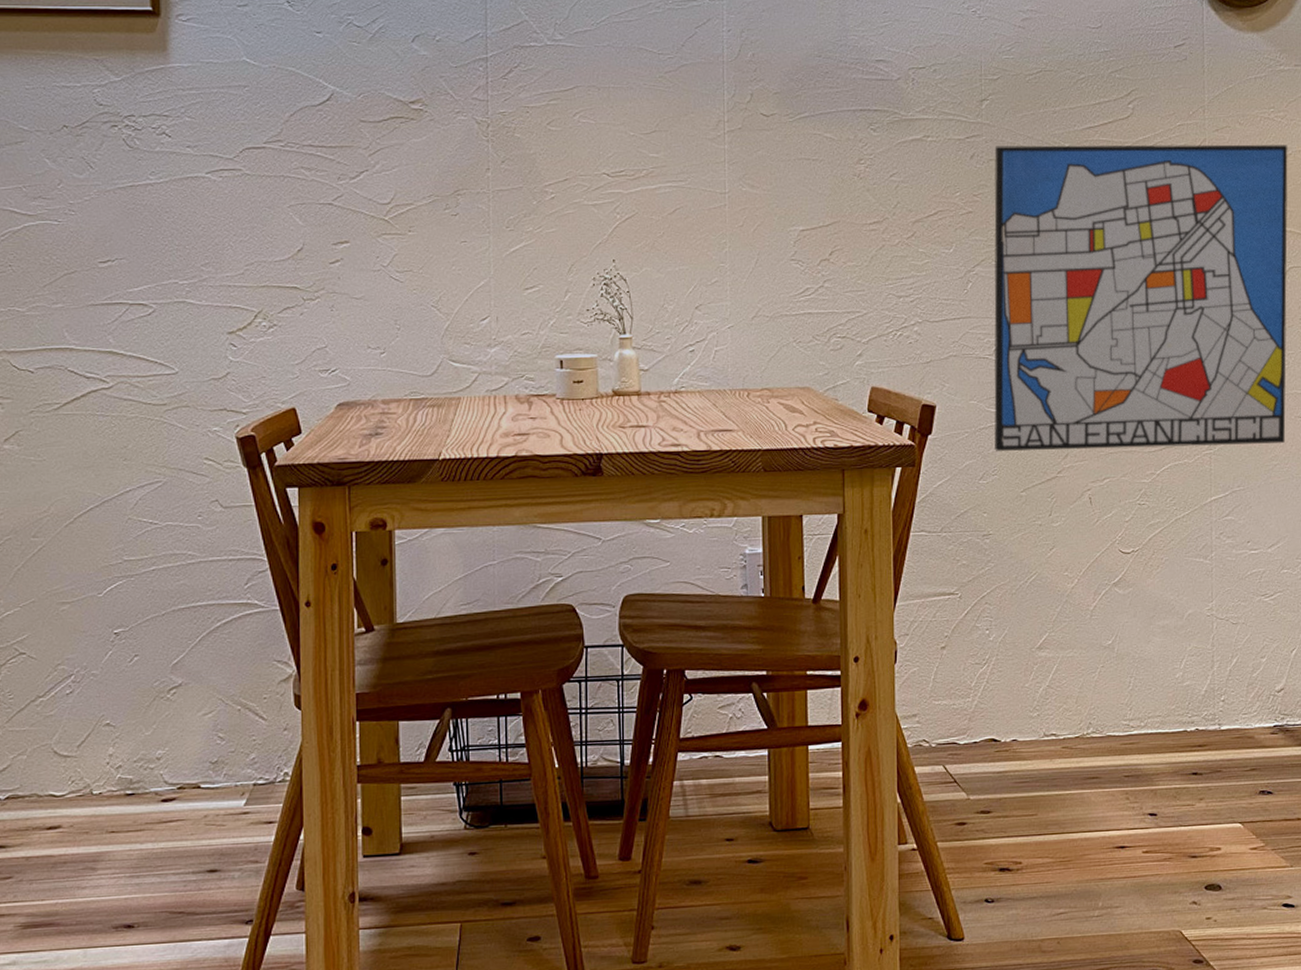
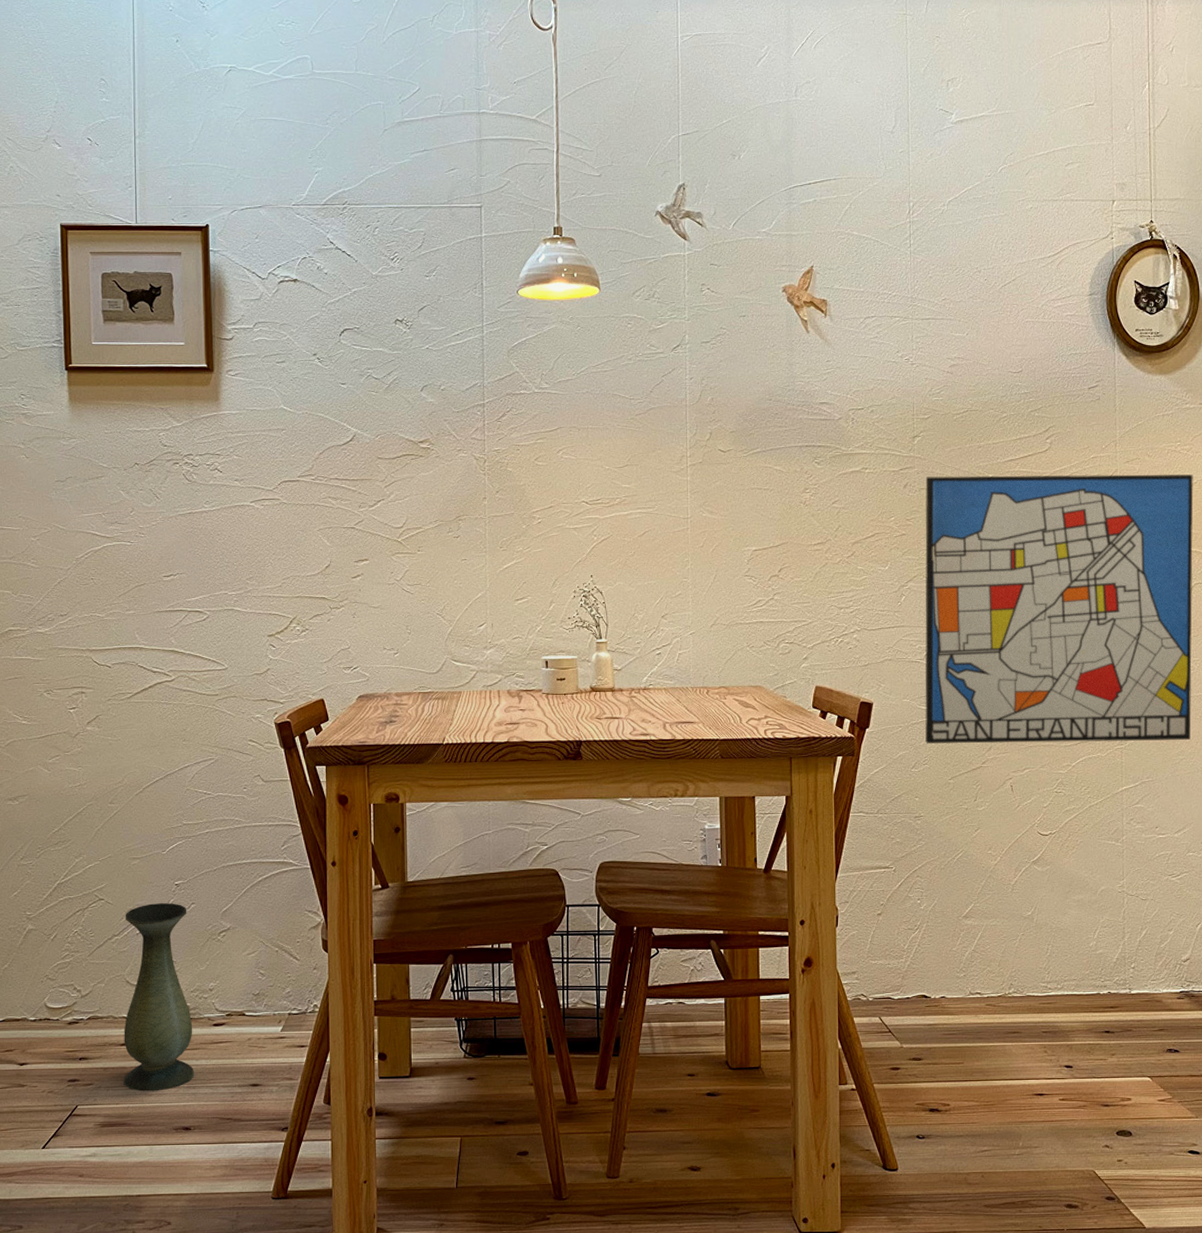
vase: none [50,656,138,884] -> present [123,903,194,1092]

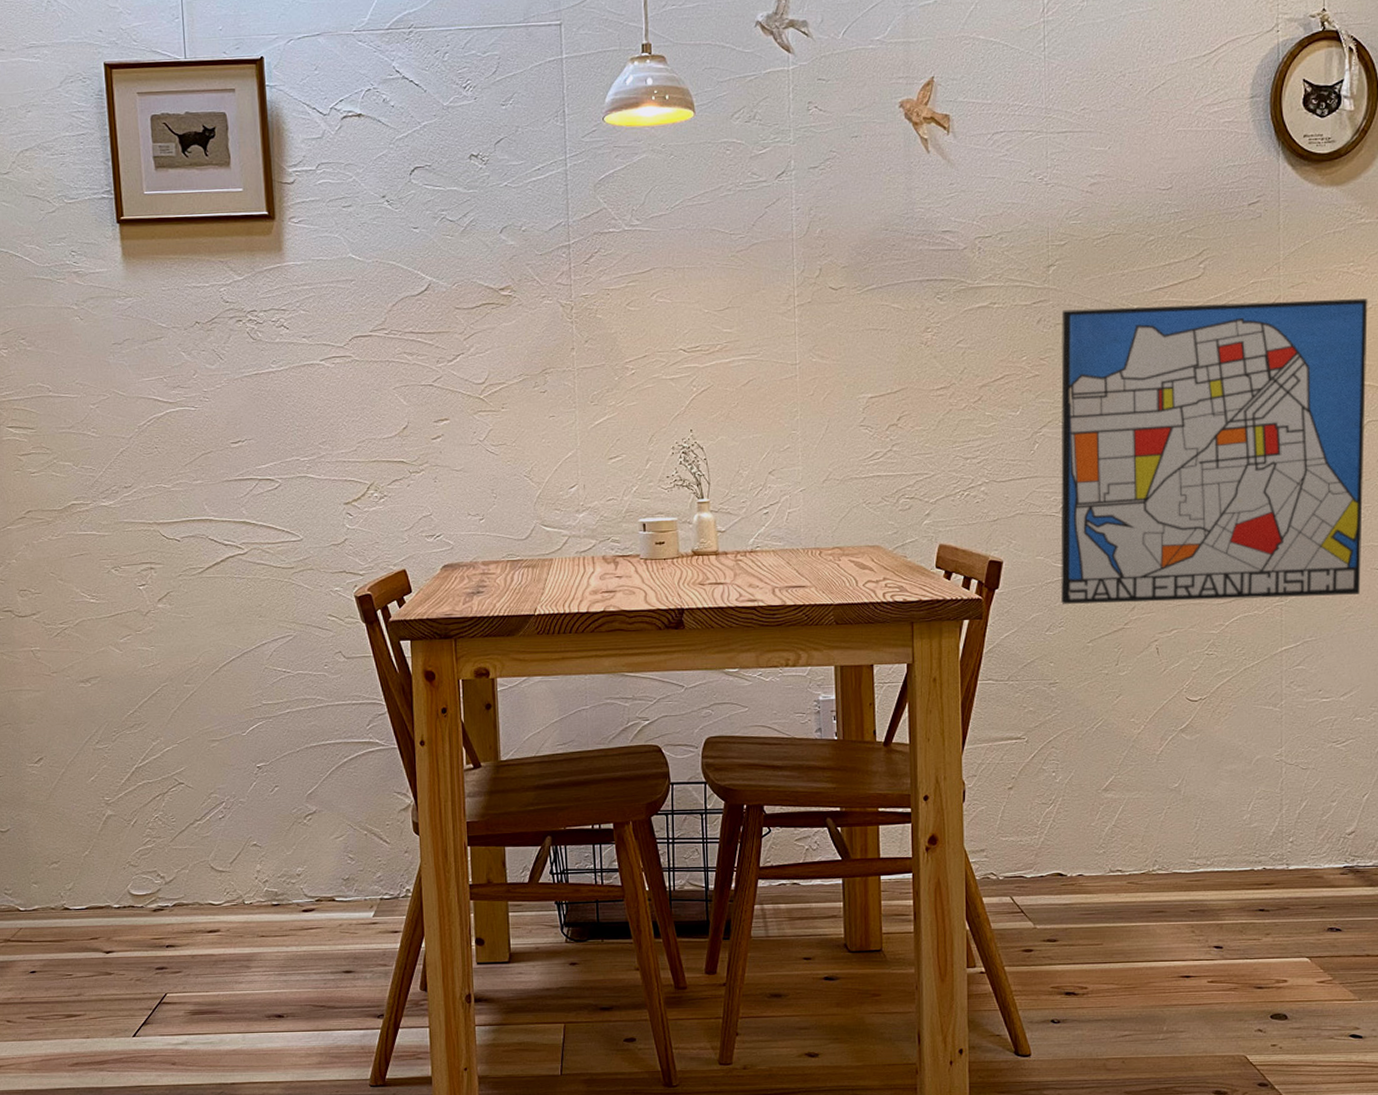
vase: present [123,903,194,1092] -> none [206,786,285,979]

